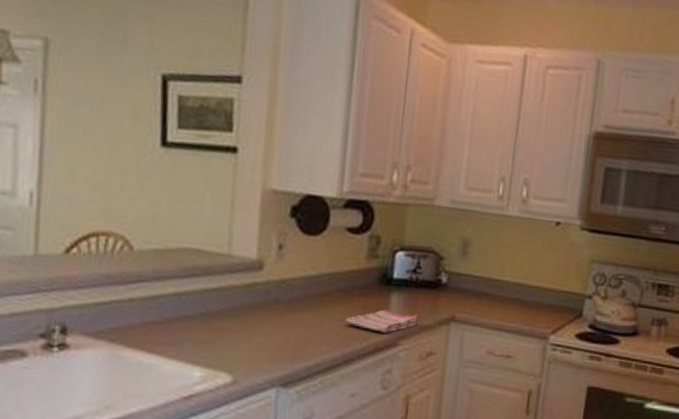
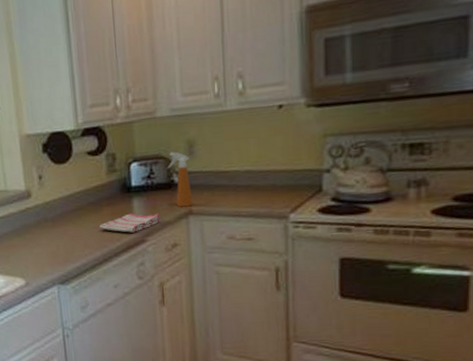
spray bottle: none [437,247,462,312] -> present [167,152,194,207]

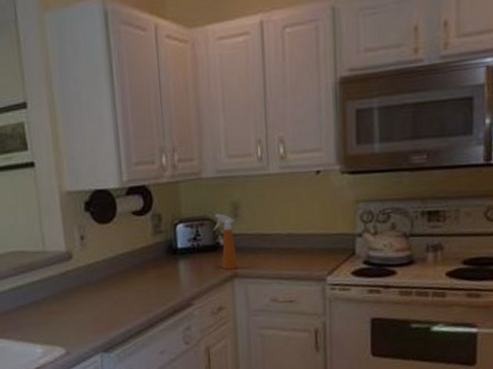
dish towel: present [100,213,160,233] -> none [145,276,206,297]

